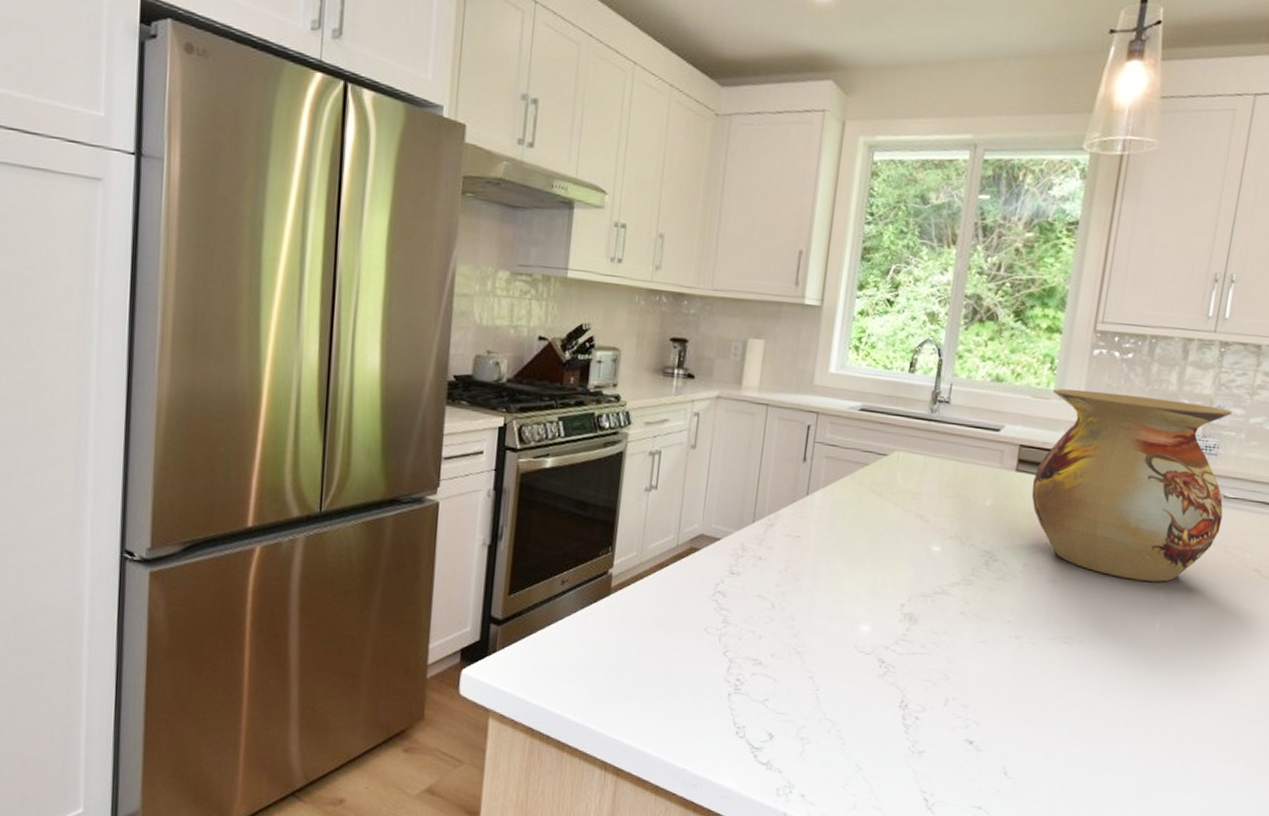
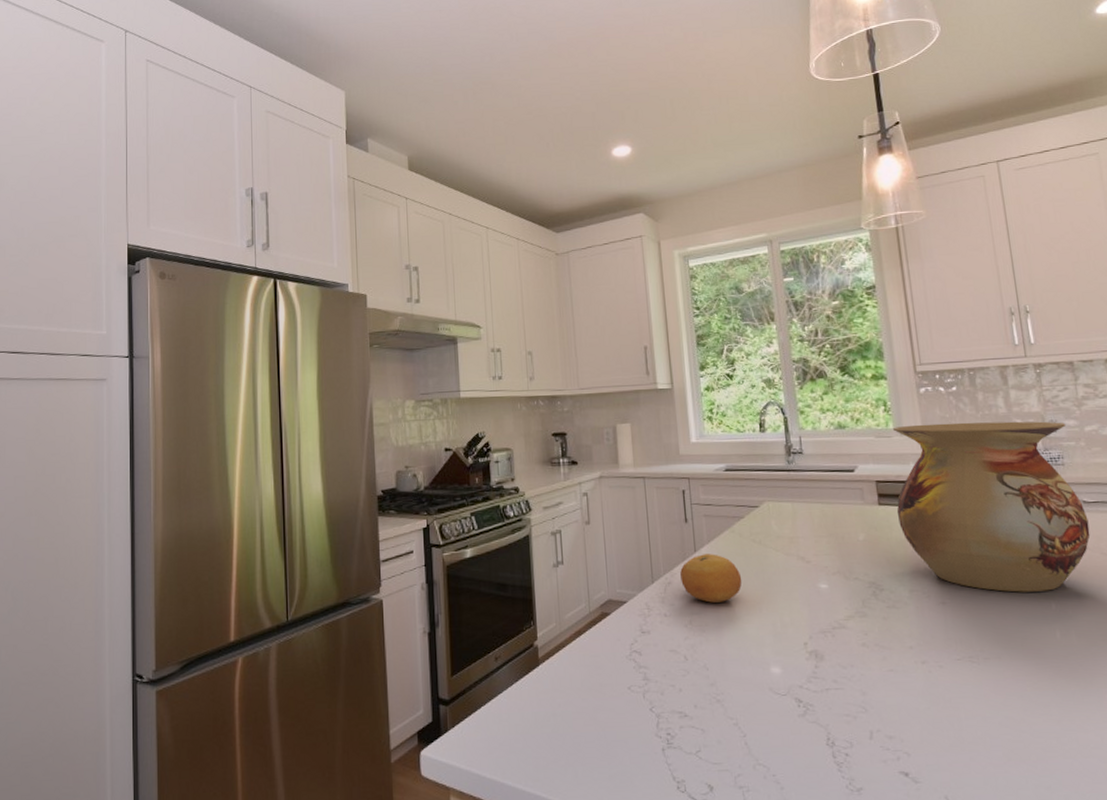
fruit: none [785,498,852,552] -> present [680,554,743,603]

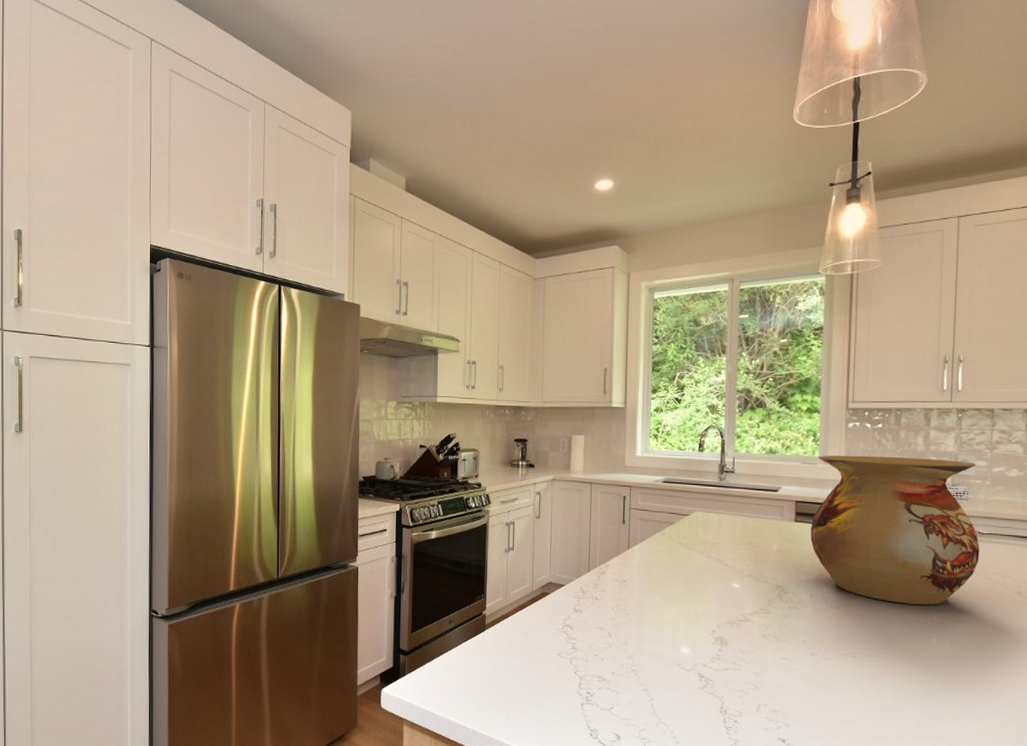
fruit: present [680,554,743,603] -> none [613,551,666,592]

